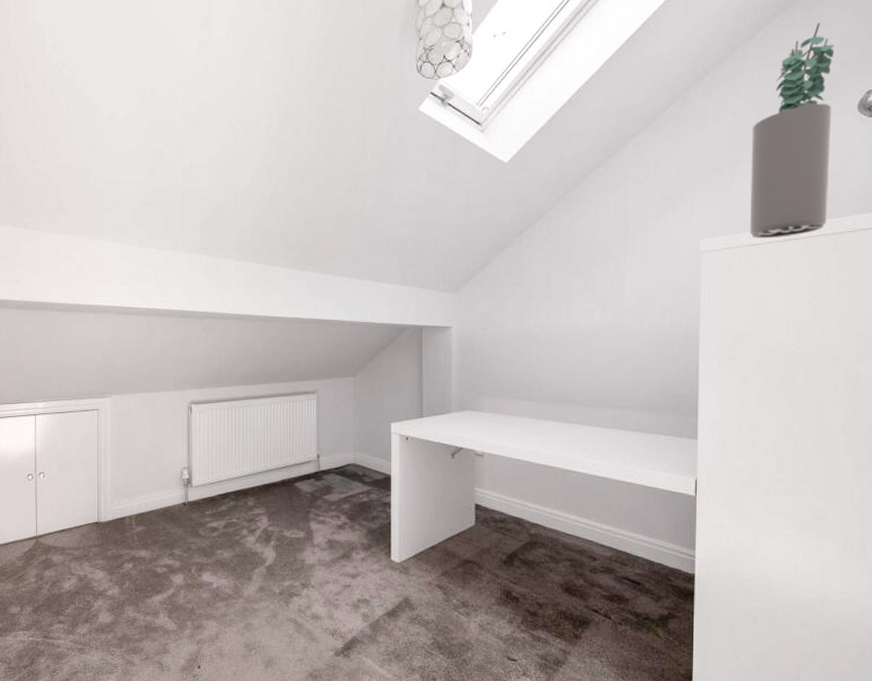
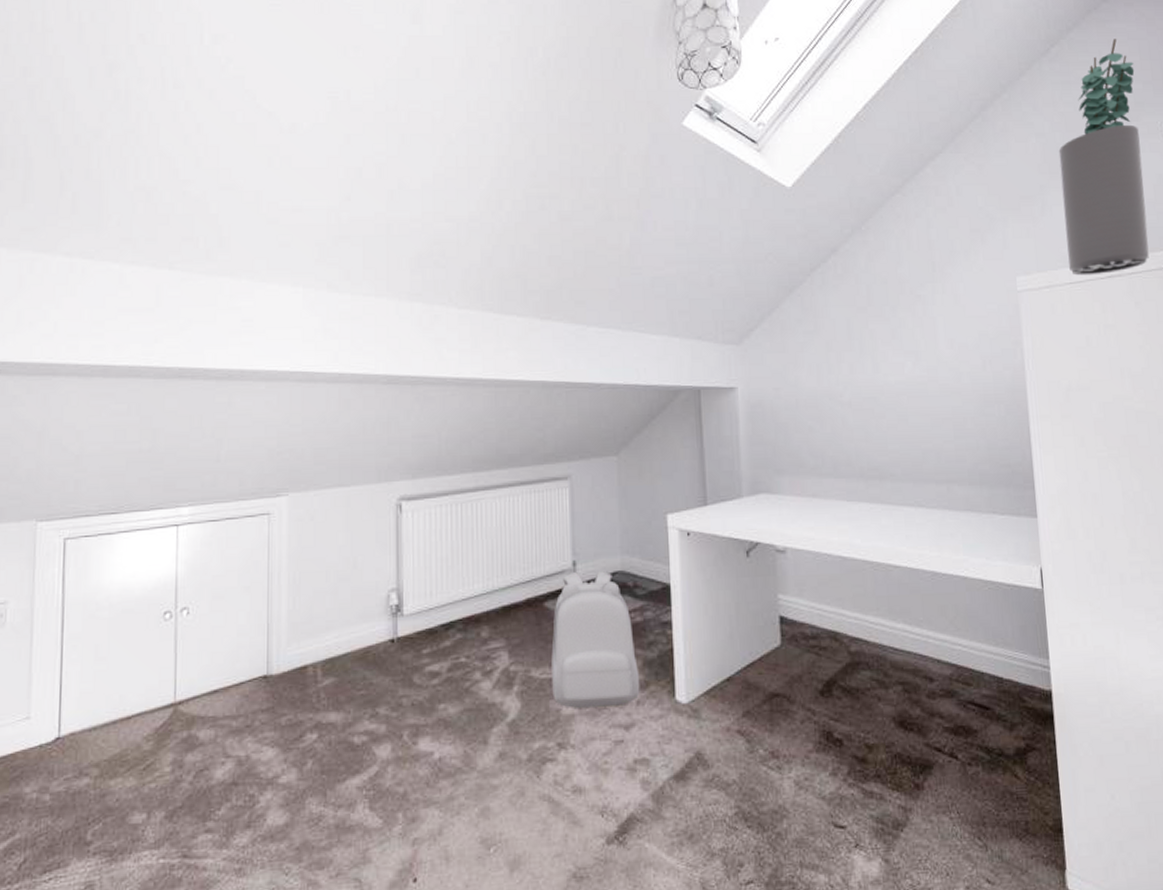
backpack: none [299,463,364,561] -> present [551,571,640,708]

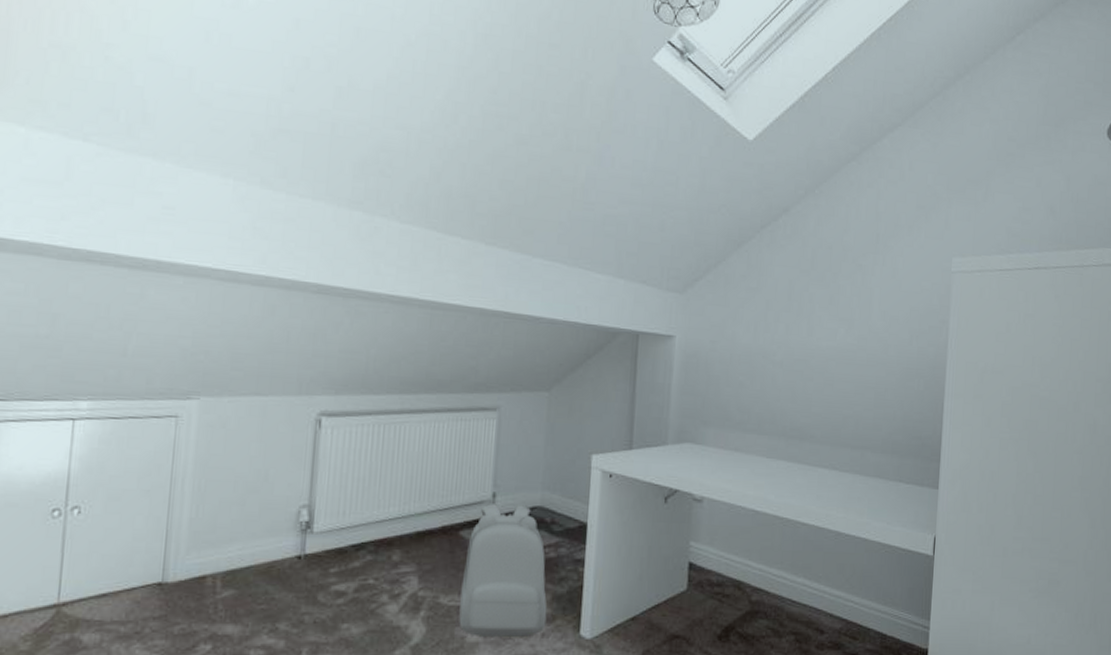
vase: present [1058,39,1149,276] -> none [1002,36,1089,265]

